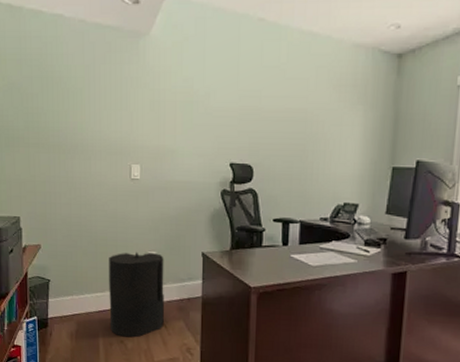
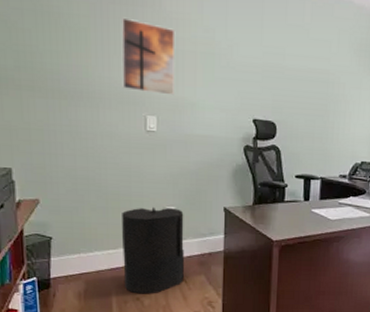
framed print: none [110,75,158,144] -> present [121,17,176,96]

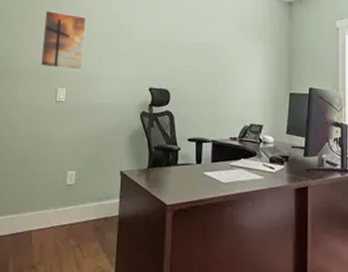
trash can: present [122,206,184,294] -> none [23,170,83,262]

